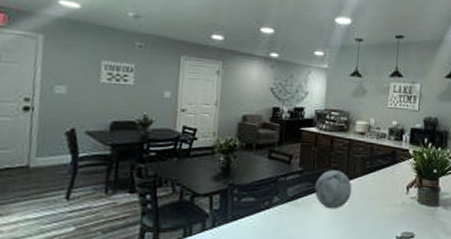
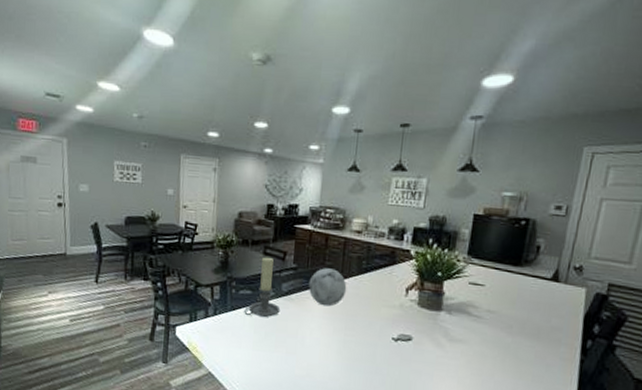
candle holder: none [246,161,286,226] -> present [244,257,281,318]

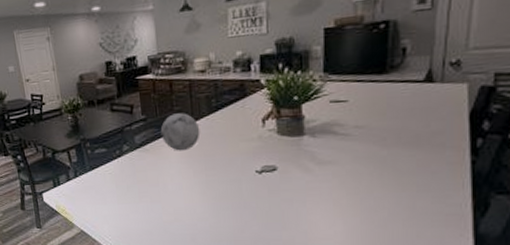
candle holder: present [244,257,281,318] -> none [103,113,138,173]

